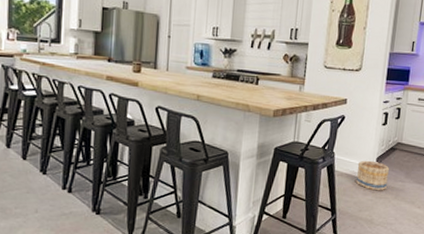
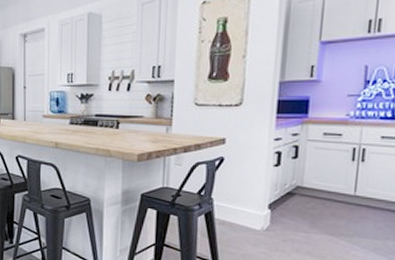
basket: present [356,160,390,190] -> none [243,207,288,242]

